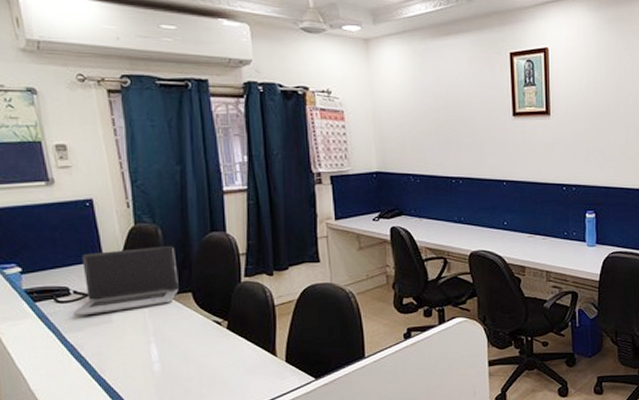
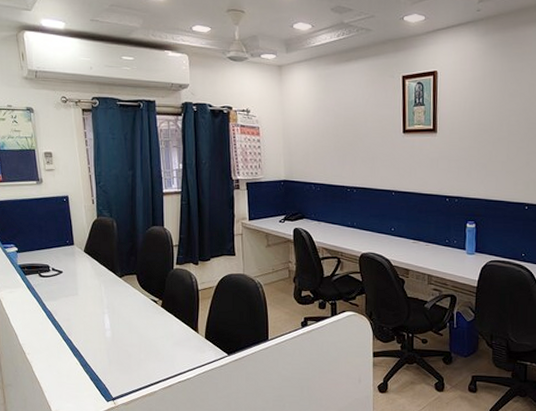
laptop computer: present [72,245,179,316] -> none [51,235,127,289]

